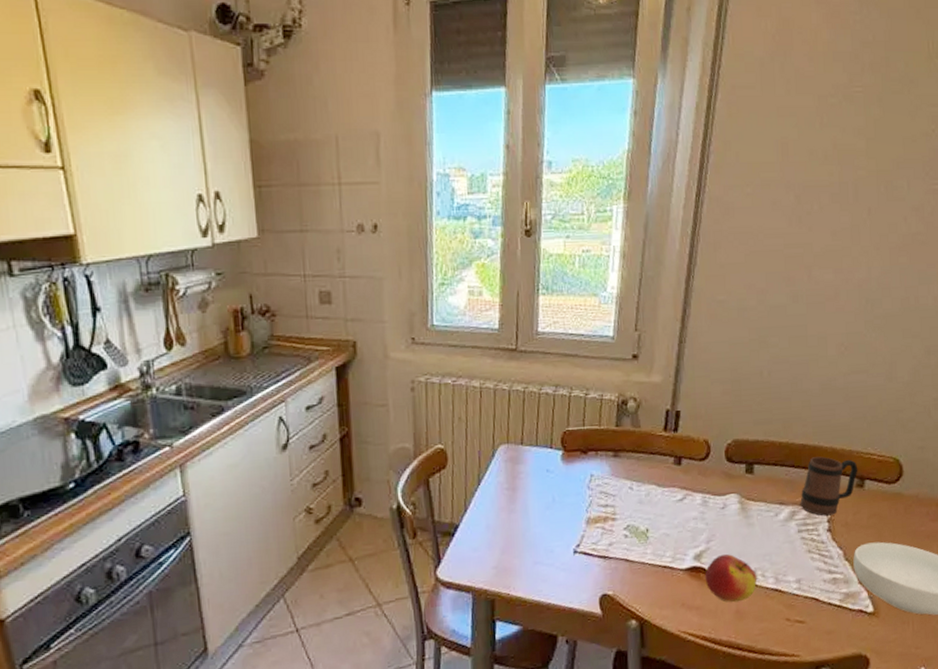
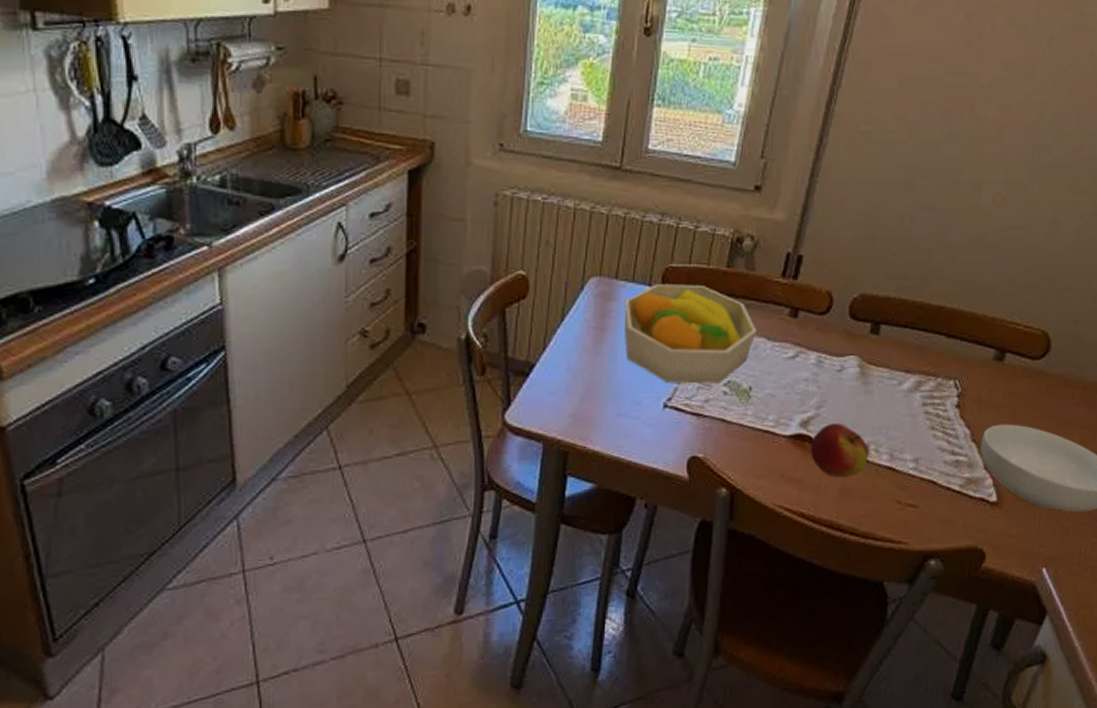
fruit bowl: none [531,443,648,532] -> present [623,284,757,384]
mug: present [800,456,858,516] -> none [928,322,1000,390]

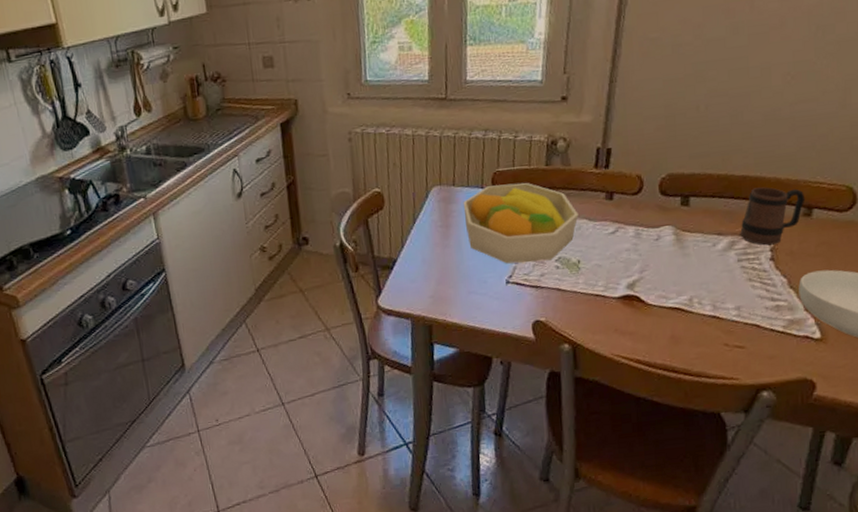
apple: present [810,423,870,478] -> none [638,283,694,328]
mug: none [928,322,1000,390] -> present [740,187,806,246]

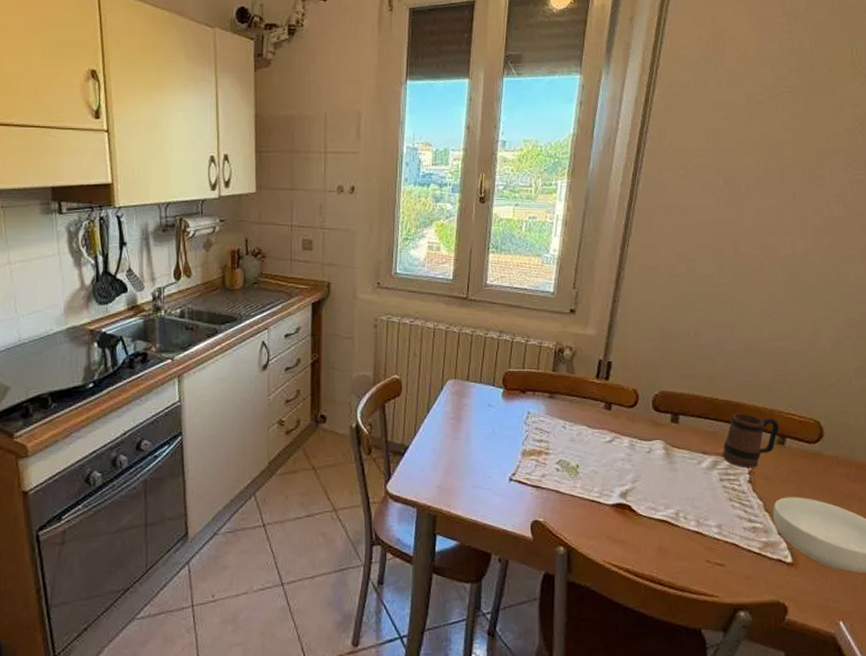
fruit bowl: present [463,182,579,264] -> none [475,384,580,462]

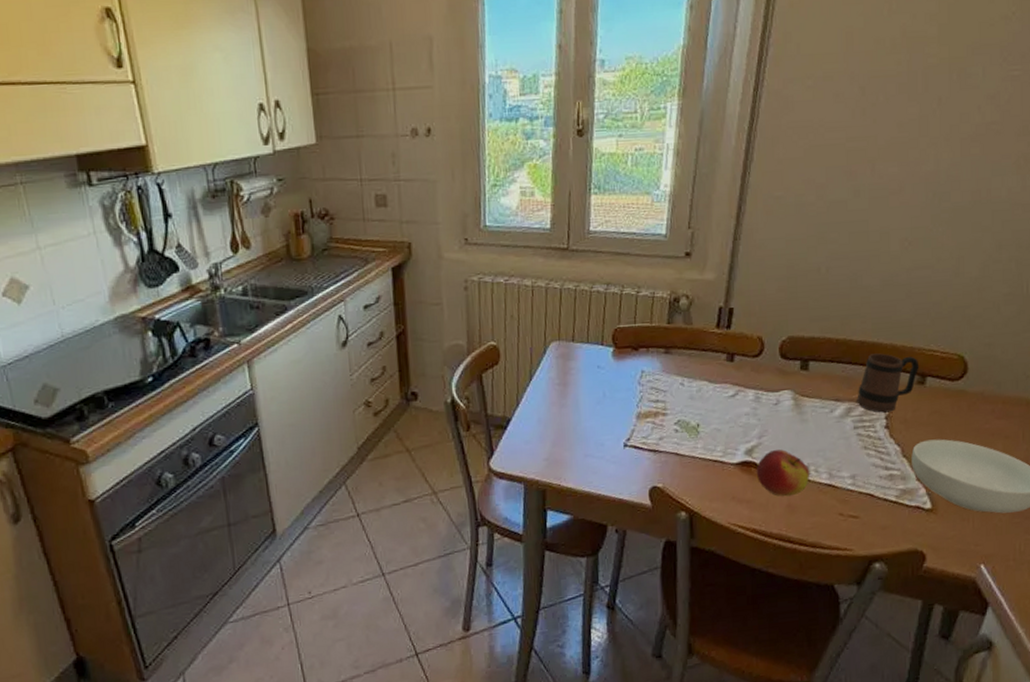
apple: none [629,495,680,540] -> present [756,449,810,497]

